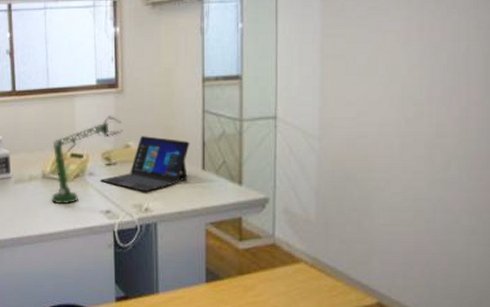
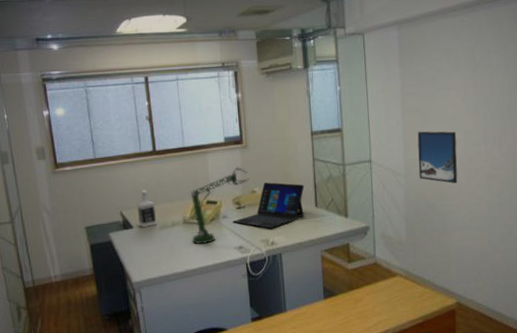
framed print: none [337,83,390,152] -> present [417,131,458,183]

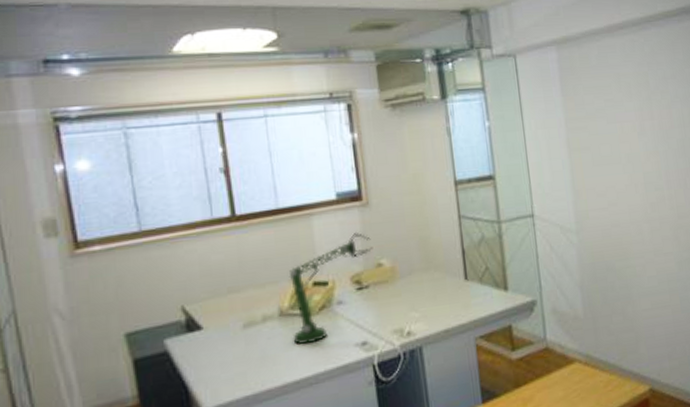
bottle: present [136,190,157,227] -> none [206,272,240,327]
laptop: present [232,182,305,229] -> none [351,250,451,314]
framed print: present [417,131,458,183] -> none [588,173,641,239]

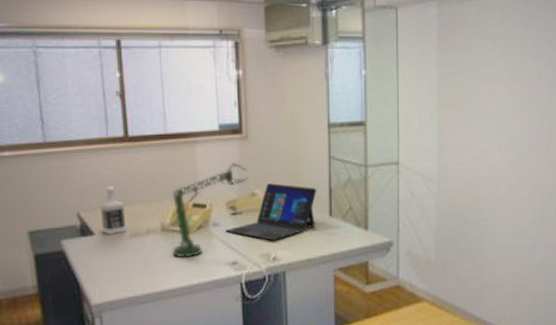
bottle: none [206,272,240,327] -> present [99,186,127,234]
laptop: none [351,250,451,314] -> present [225,183,317,241]

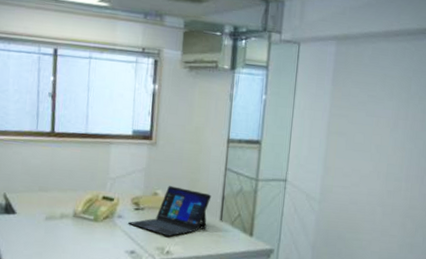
bottle: present [99,186,127,234] -> none [22,173,45,215]
desk lamp: present [172,162,249,257] -> none [80,164,153,243]

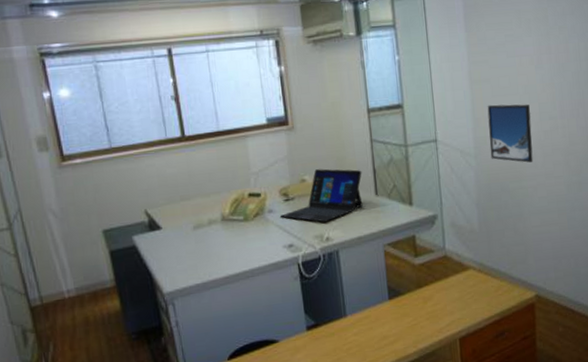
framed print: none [333,156,378,218] -> present [487,104,533,163]

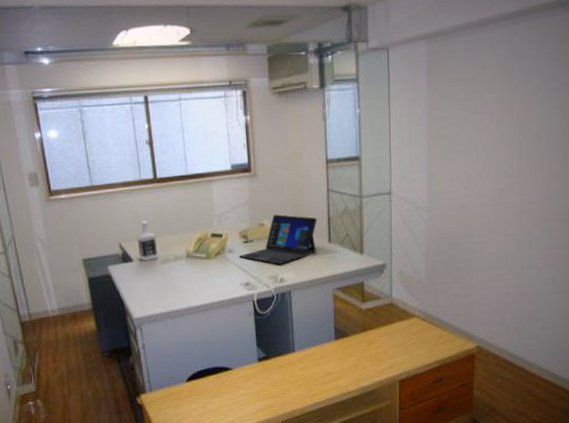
bottle: none [163,183,190,228] -> present [136,221,158,261]
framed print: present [487,104,533,163] -> none [443,160,486,219]

